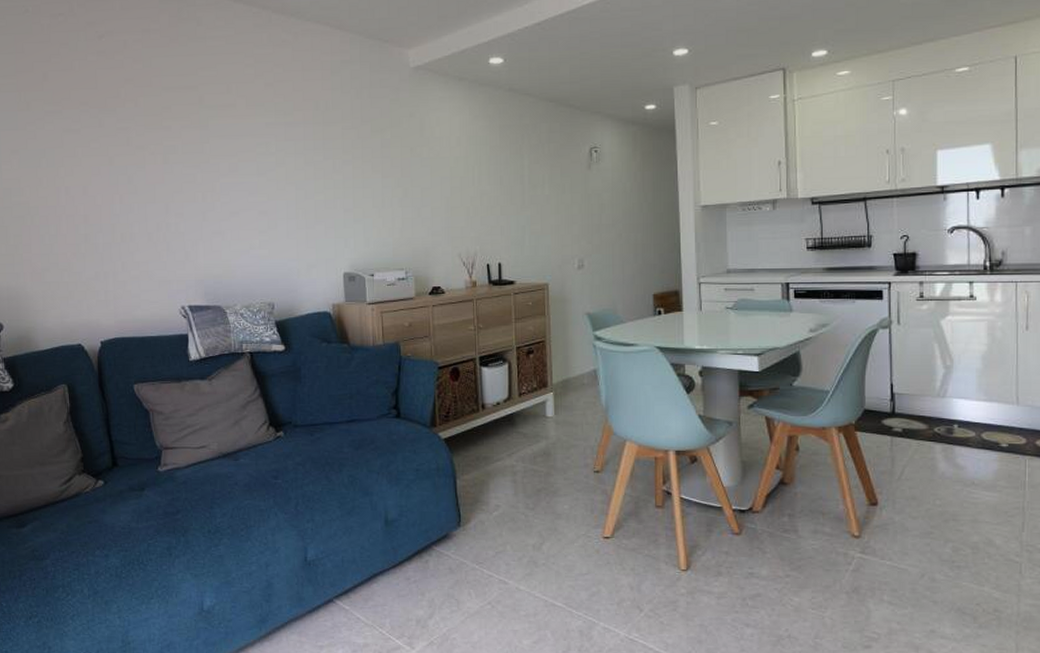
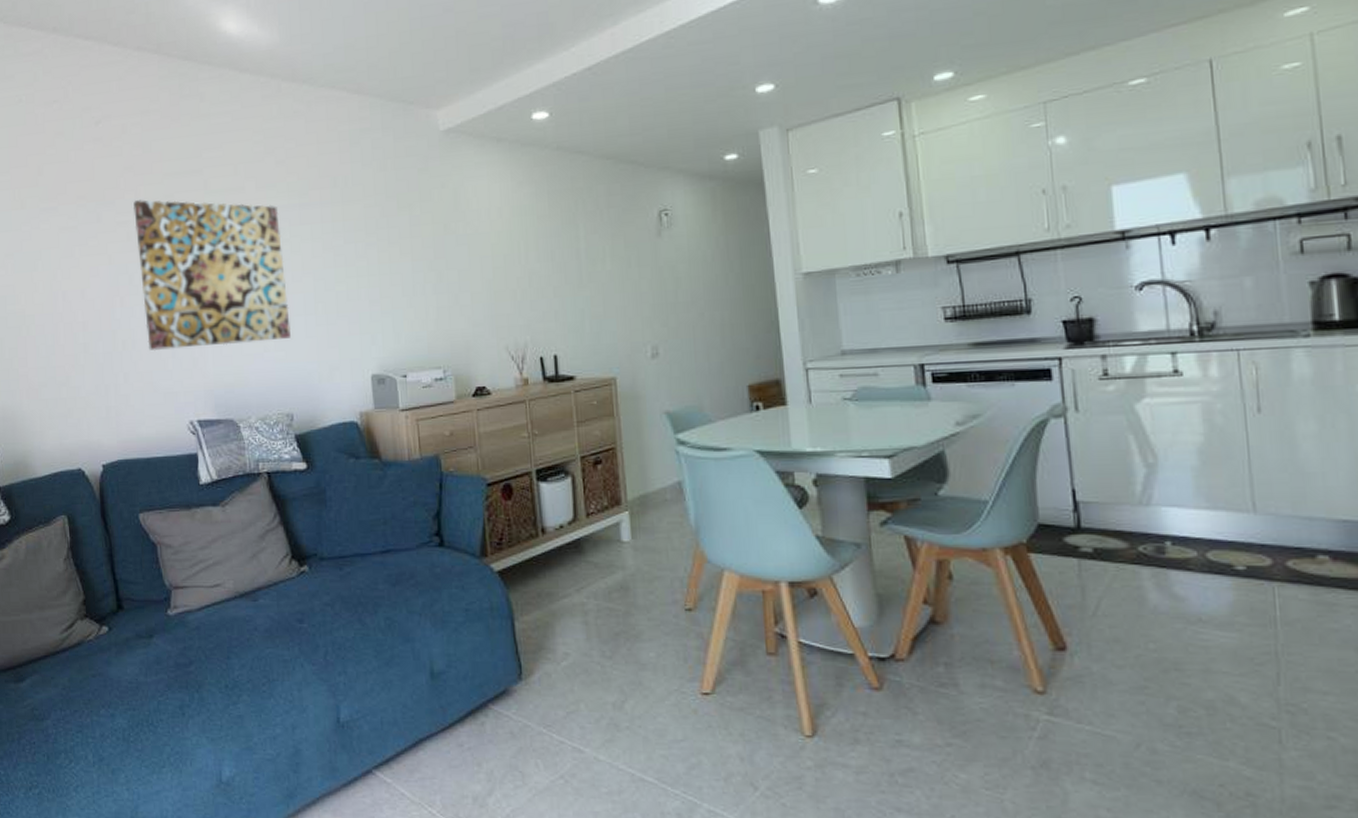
wall art: none [133,109,274,244] -> present [133,199,291,351]

